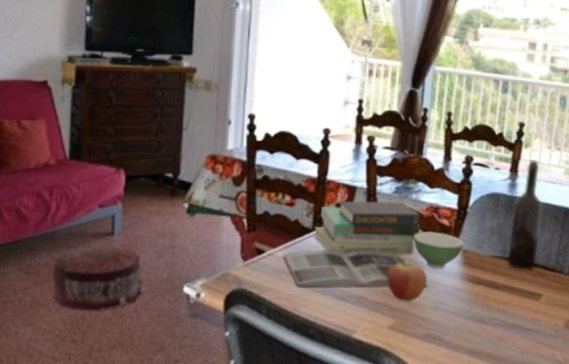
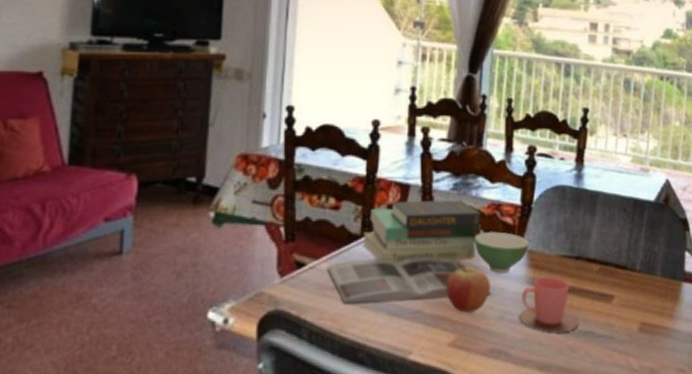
pouf: present [52,245,143,311] -> none [41,267,157,349]
cup: none [453,274,508,324] -> present [520,276,579,332]
wine bottle: present [507,160,543,270] -> none [575,148,611,269]

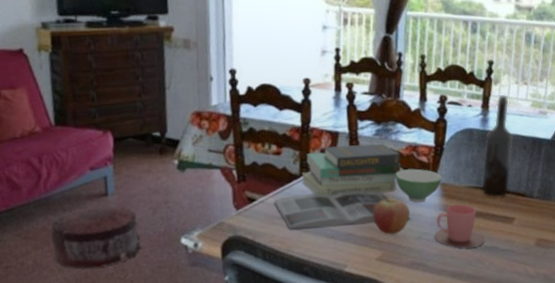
pouf: none [41,267,157,349] -> present [50,206,142,269]
wine bottle: none [575,148,611,269] -> present [482,95,513,197]

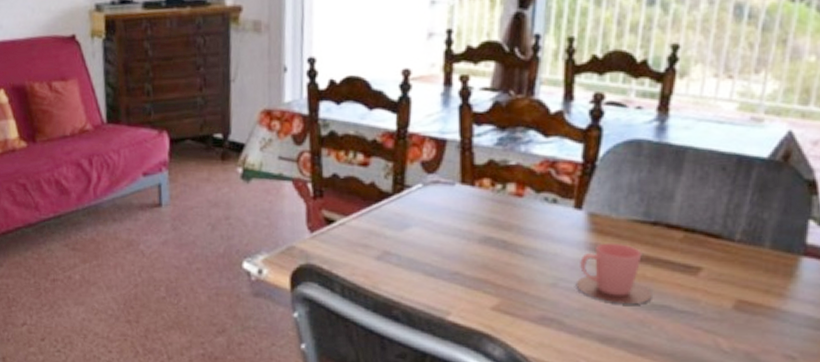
pouf: present [50,206,142,269] -> none [98,217,198,289]
magazine: present [273,190,411,229] -> none [357,216,543,262]
books: present [301,143,401,196] -> none [393,155,532,222]
fruit: present [373,195,410,235] -> none [489,224,542,278]
bowl: present [394,168,443,203] -> none [521,192,592,238]
wine bottle: present [482,95,513,197] -> none [652,93,705,237]

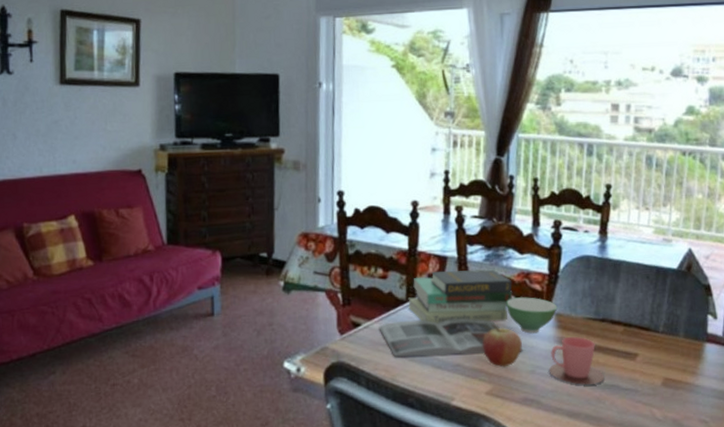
magazine: none [357,216,543,262] -> present [378,318,523,358]
books: none [393,155,532,222] -> present [407,269,513,323]
fruit: none [489,224,542,278] -> present [482,324,522,368]
bowl: none [521,192,592,238] -> present [505,297,558,334]

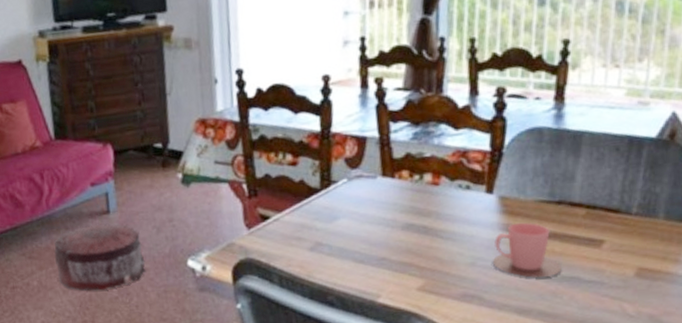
pouf: none [156,326,245,390] -> present [53,224,147,291]
magazine: present [378,318,523,358] -> none [290,206,461,252]
books: present [407,269,513,323] -> none [322,149,447,213]
fruit: present [482,324,522,368] -> none [411,211,460,260]
bowl: present [505,297,558,334] -> none [438,179,502,221]

